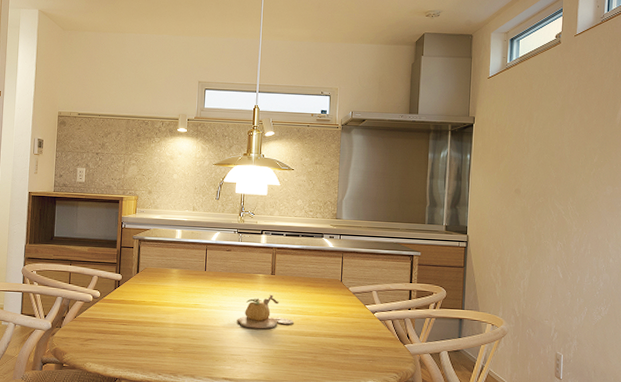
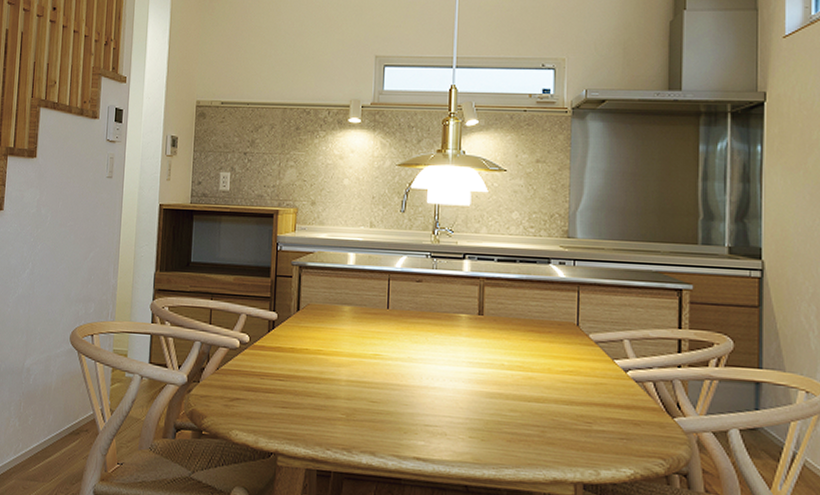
decorative pumpkin: present [237,294,294,329] -> none [432,342,511,391]

